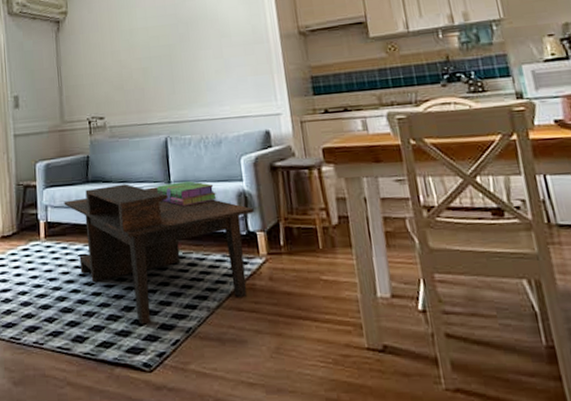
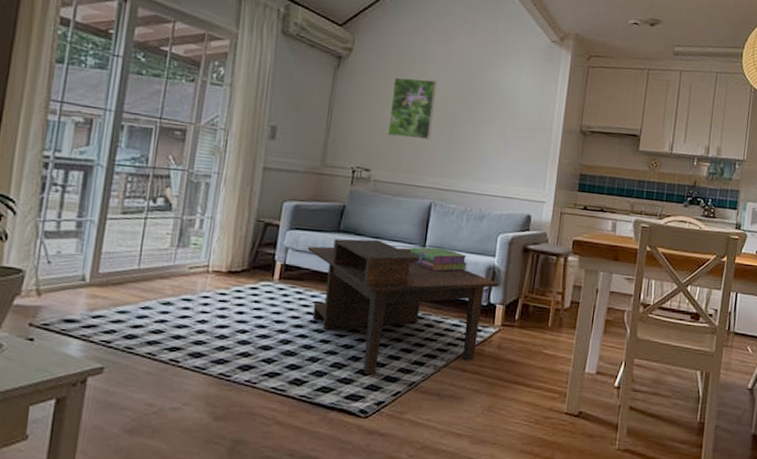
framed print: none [107,20,152,82] -> present [387,77,437,141]

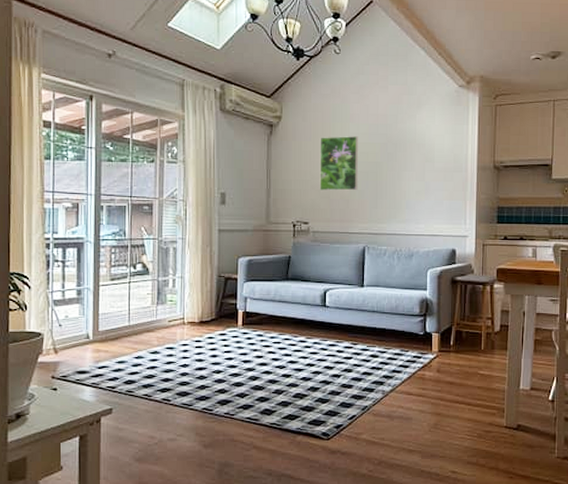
coffee table: present [307,238,499,375] -> none [263,284,432,402]
stack of books: present [410,247,468,272] -> none [351,285,402,308]

